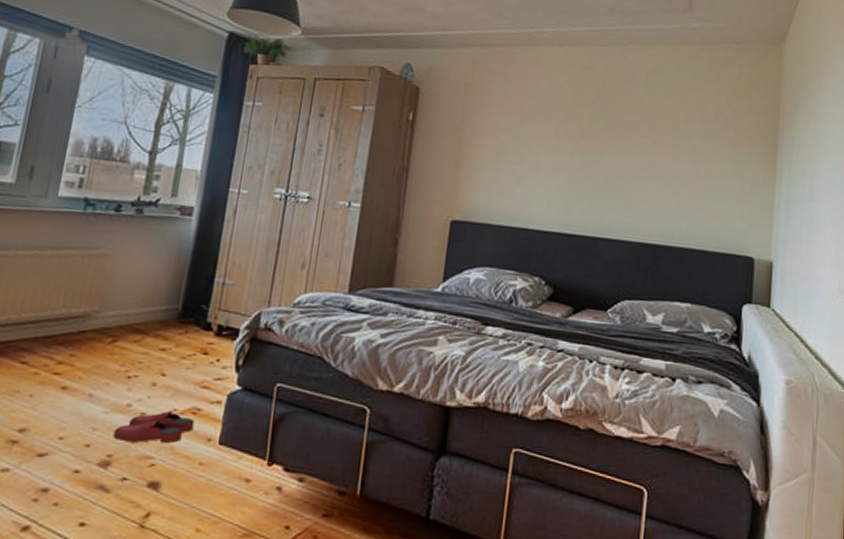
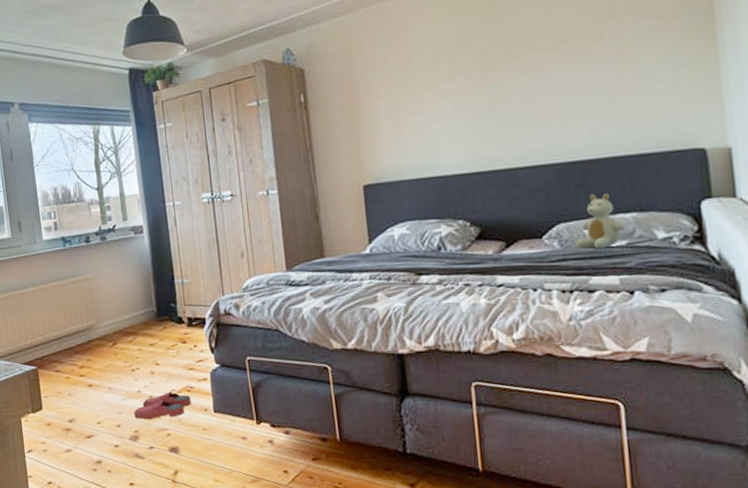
stuffed bear: none [634,278,679,333] -> present [574,193,625,250]

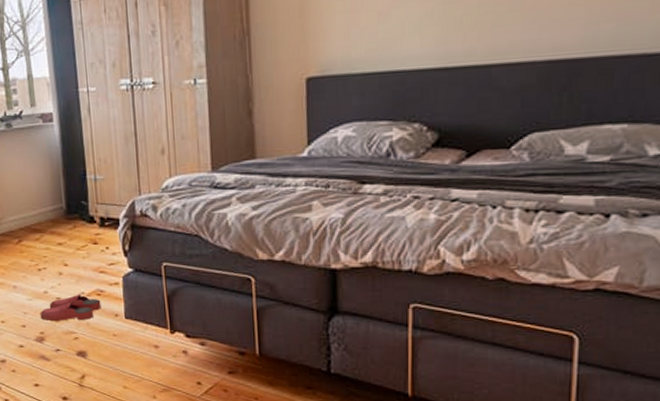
stuffed bear: present [574,193,625,250] -> none [547,99,611,166]

